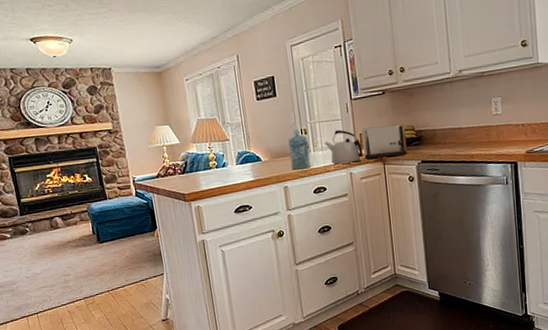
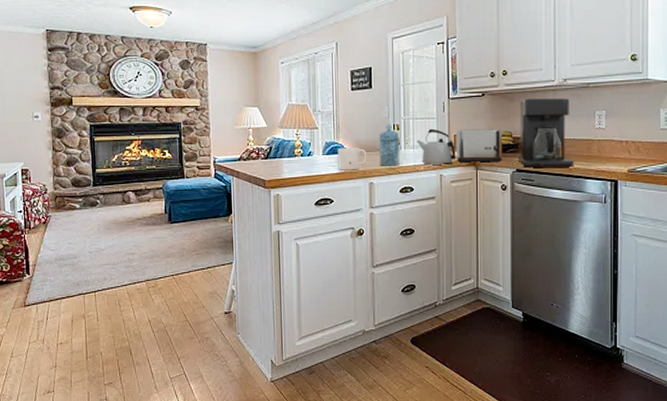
mug: none [250,154,280,178] -> present [338,147,367,170]
coffee maker: none [419,88,476,159] -> present [517,98,574,169]

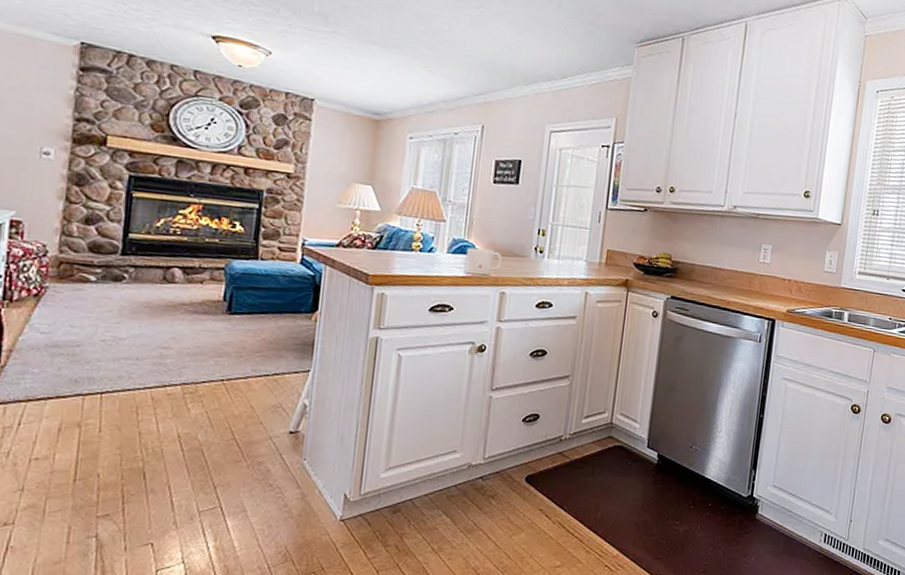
canister: present [378,124,400,166] -> none [516,227,545,277]
kettle: present [417,128,456,166] -> none [563,239,607,282]
toaster: present [455,129,506,163] -> none [606,244,664,286]
coffee maker: present [517,98,574,169] -> none [674,221,737,301]

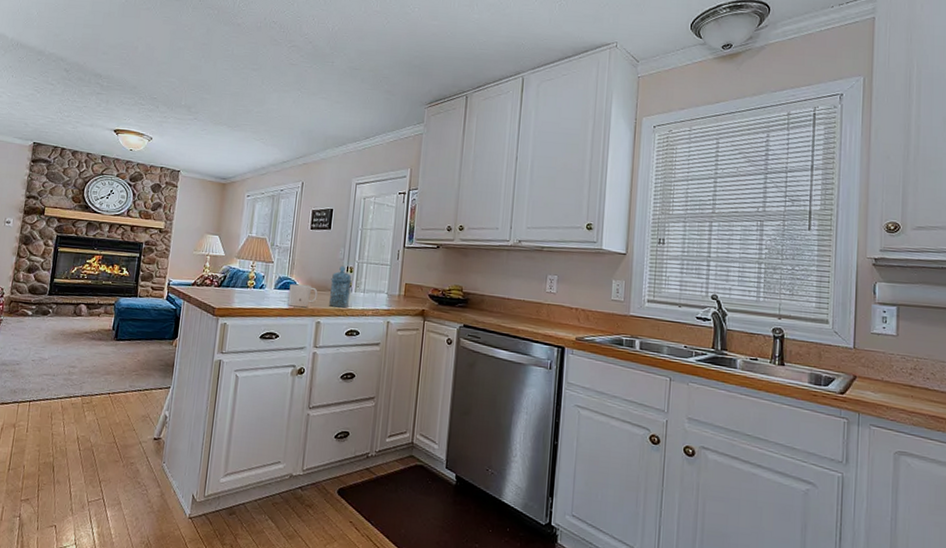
canister: none [516,227,545,277] -> present [329,265,352,308]

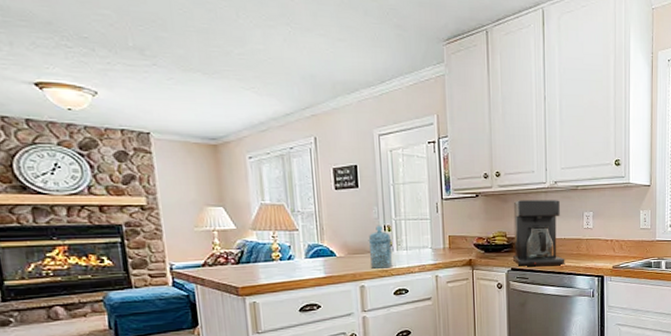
mug: present [288,283,318,308] -> none [323,250,357,274]
coffee maker: none [466,255,523,329] -> present [512,200,565,267]

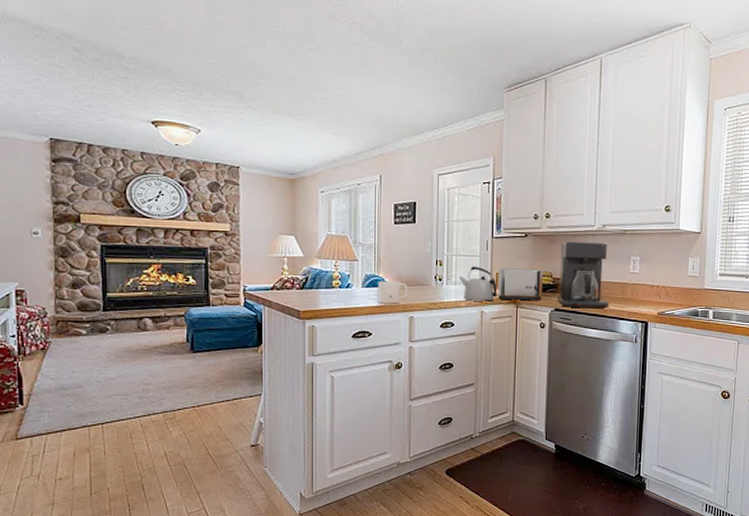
mug: none [323,250,357,274] -> present [378,281,408,304]
canister: present [368,225,392,269] -> none [420,259,442,301]
kettle: none [410,229,451,267] -> present [459,266,497,302]
toaster: none [451,229,500,263] -> present [497,268,546,301]

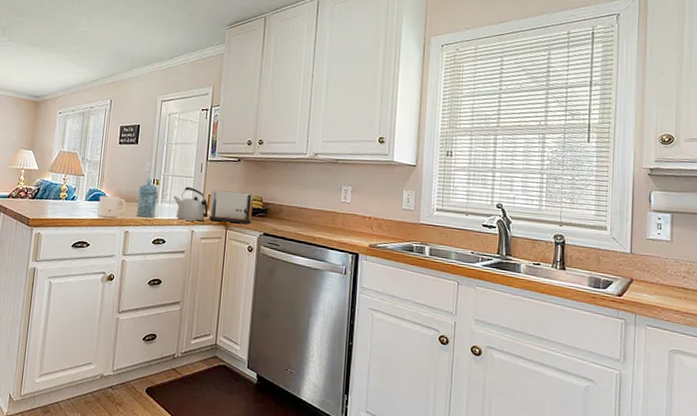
canister: none [420,259,442,301] -> present [137,178,158,218]
coffee maker: present [556,242,609,309] -> none [265,168,319,237]

